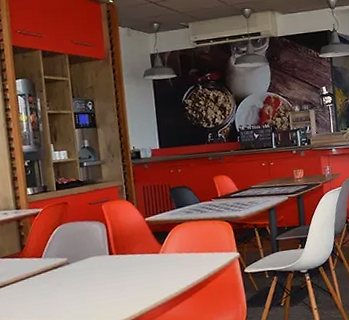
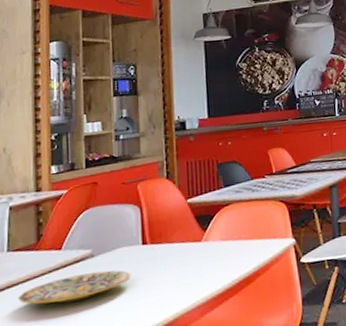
plate: none [9,275,102,301] -> present [17,270,131,305]

